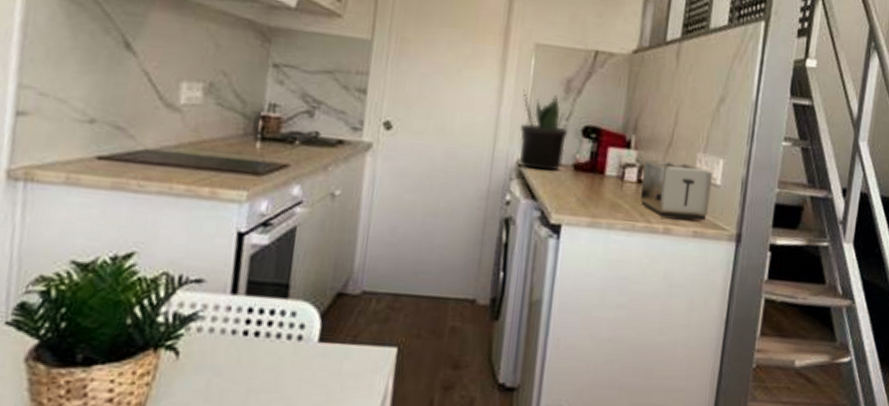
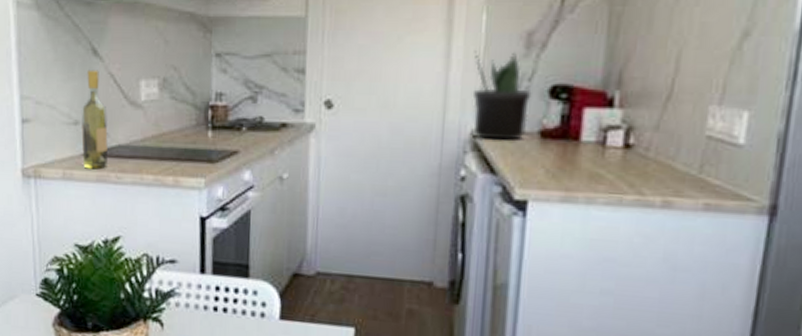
bottle: none [95,64,135,175] -> present [81,69,109,170]
toaster: present [640,159,713,221] -> none [628,118,732,190]

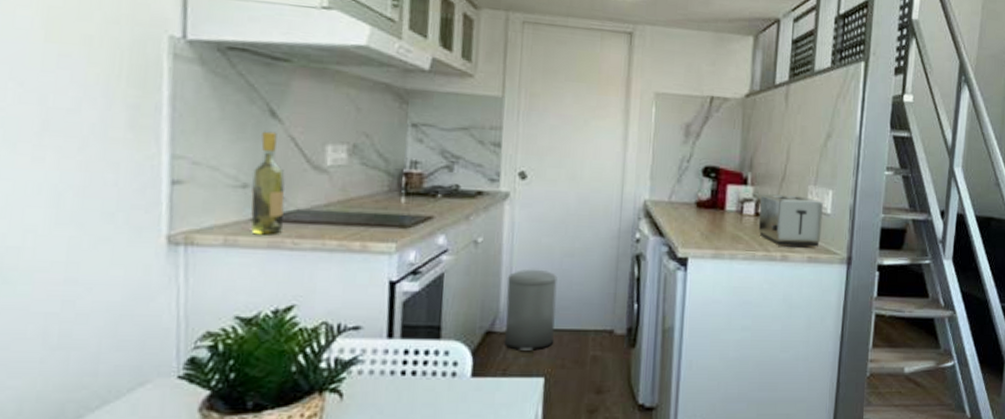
pedal bin: none [312,209,368,298] -> present [505,269,558,351]
planter: present [472,51,532,140] -> none [645,136,690,209]
toaster: none [628,118,732,190] -> present [758,194,823,247]

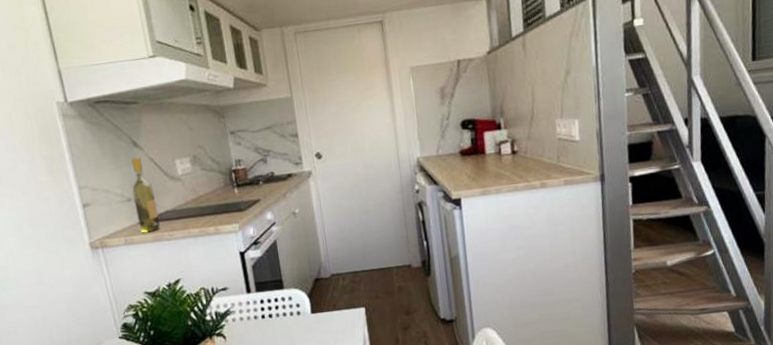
pedal bin: present [505,269,558,351] -> none [323,226,366,290]
toaster: present [758,194,823,247] -> none [515,130,574,176]

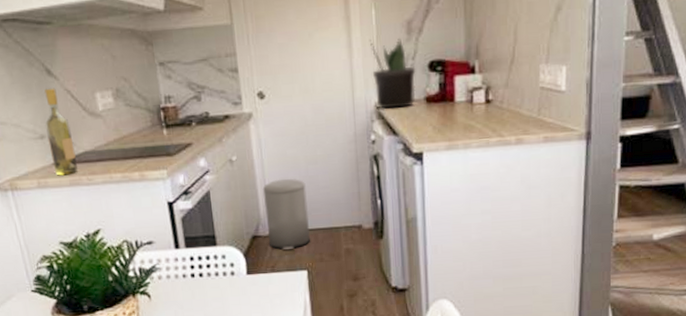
pedal bin: none [323,226,366,290] -> present [263,178,310,250]
planter: none [409,102,451,163] -> present [369,37,416,109]

